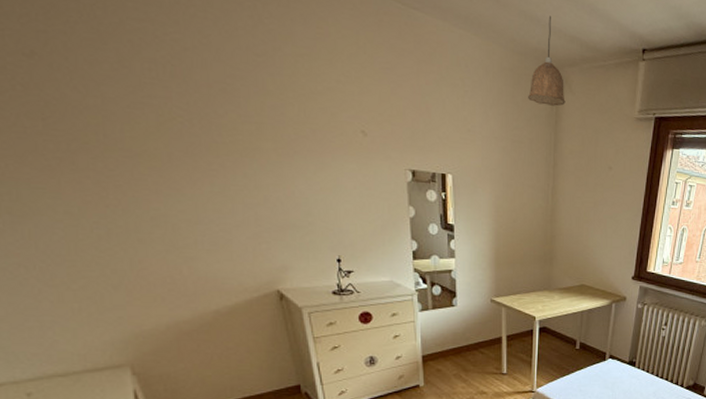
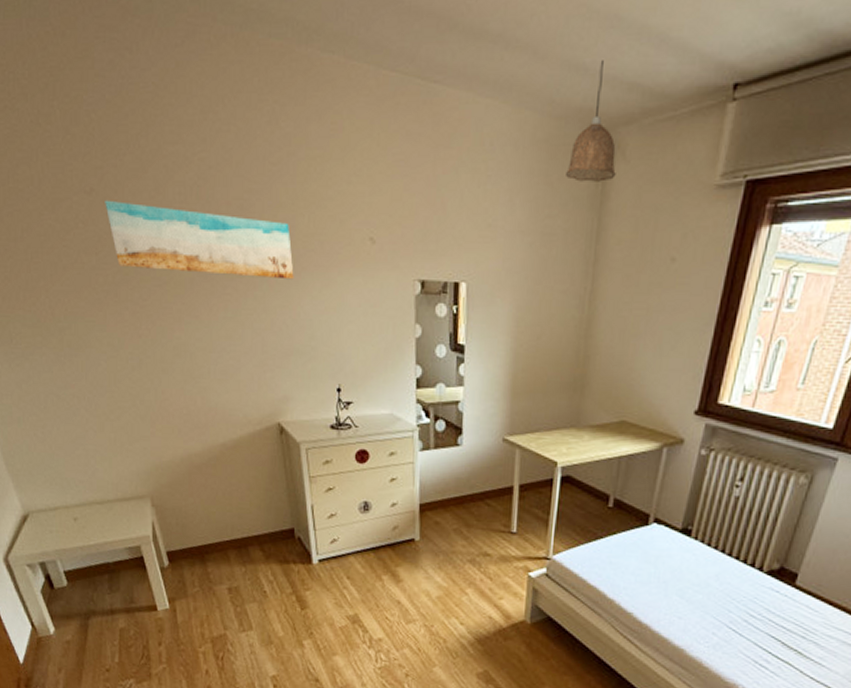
wall art: none [52,65,286,161] -> present [105,200,294,280]

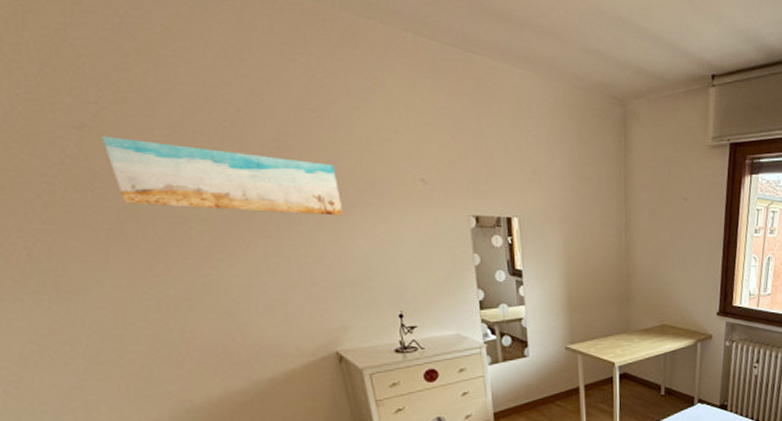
pendant lamp: present [566,60,616,182] -> none [594,49,634,140]

